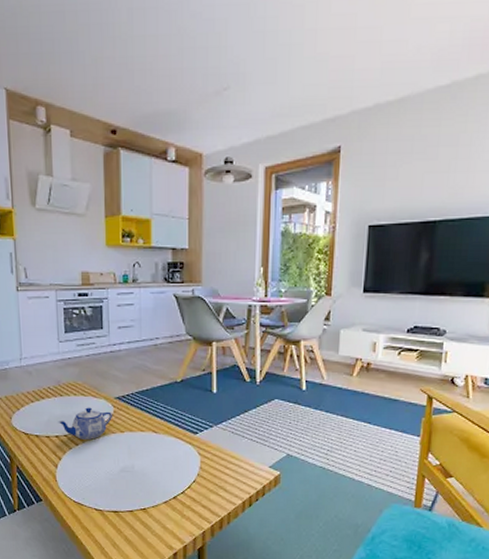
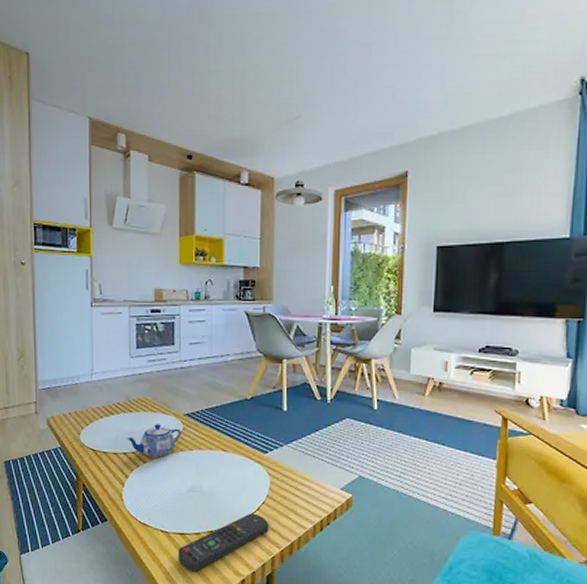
remote control: none [113,491,200,547] -> present [179,513,269,572]

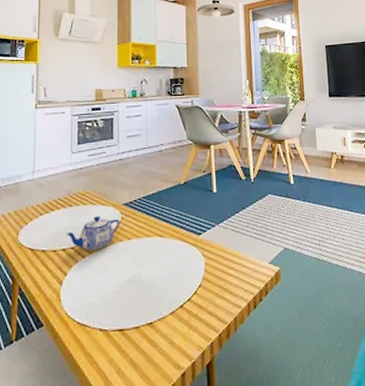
remote control: present [179,513,269,572] -> none [118,298,207,372]

